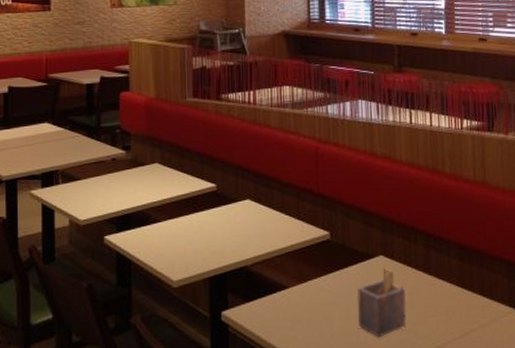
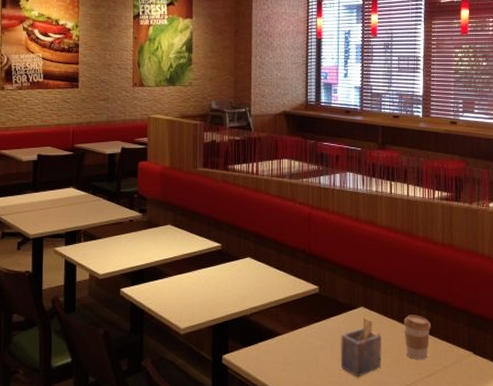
coffee cup: none [430,265,464,316] -> present [403,315,431,359]

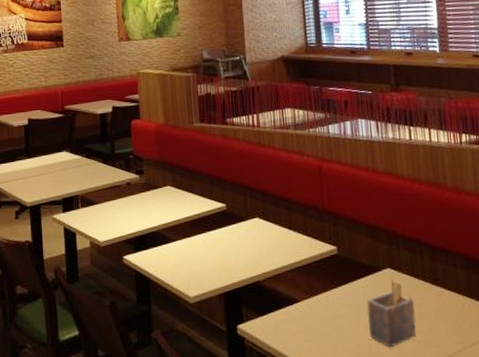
coffee cup: present [403,315,431,359] -> none [438,275,471,326]

